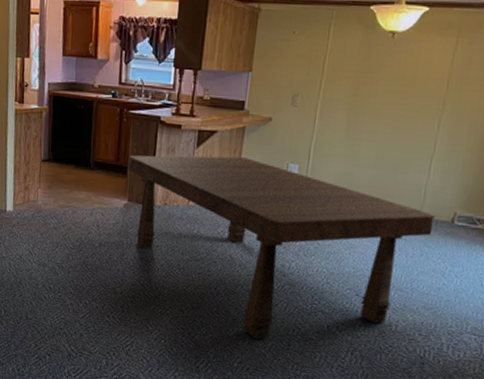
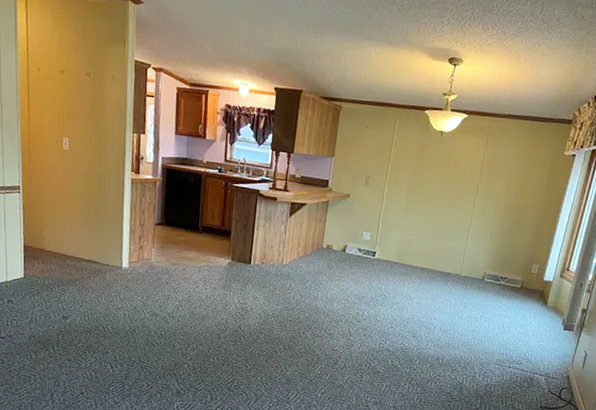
dining table: present [128,155,436,339] -> none [231,221,472,373]

